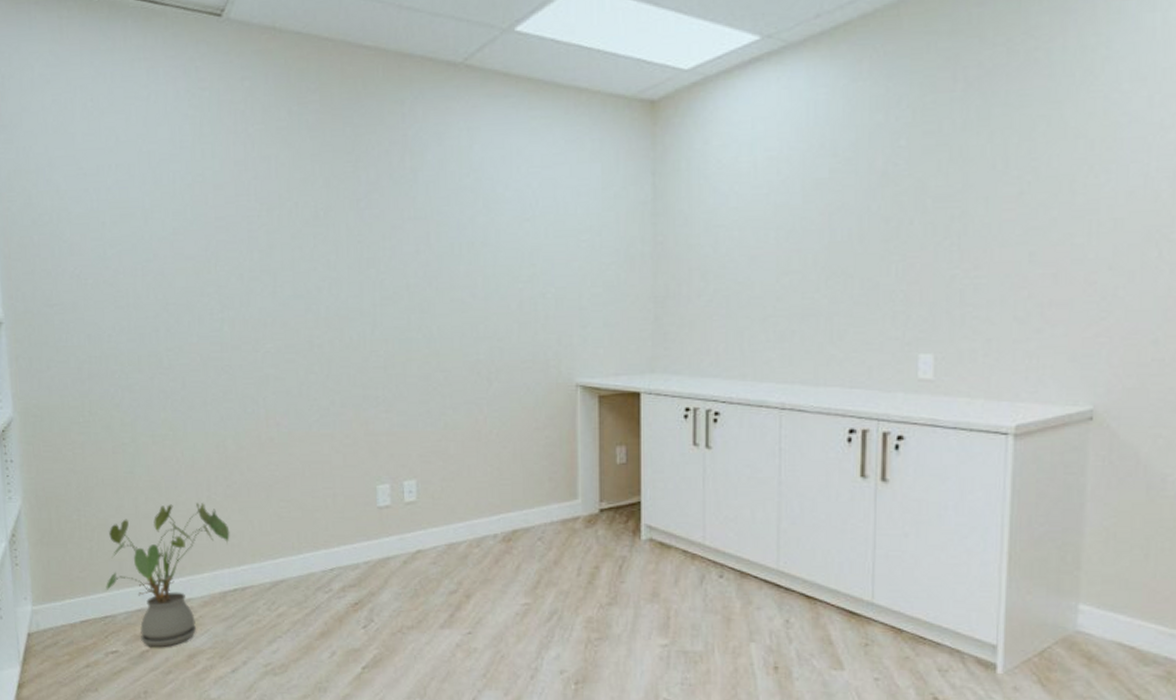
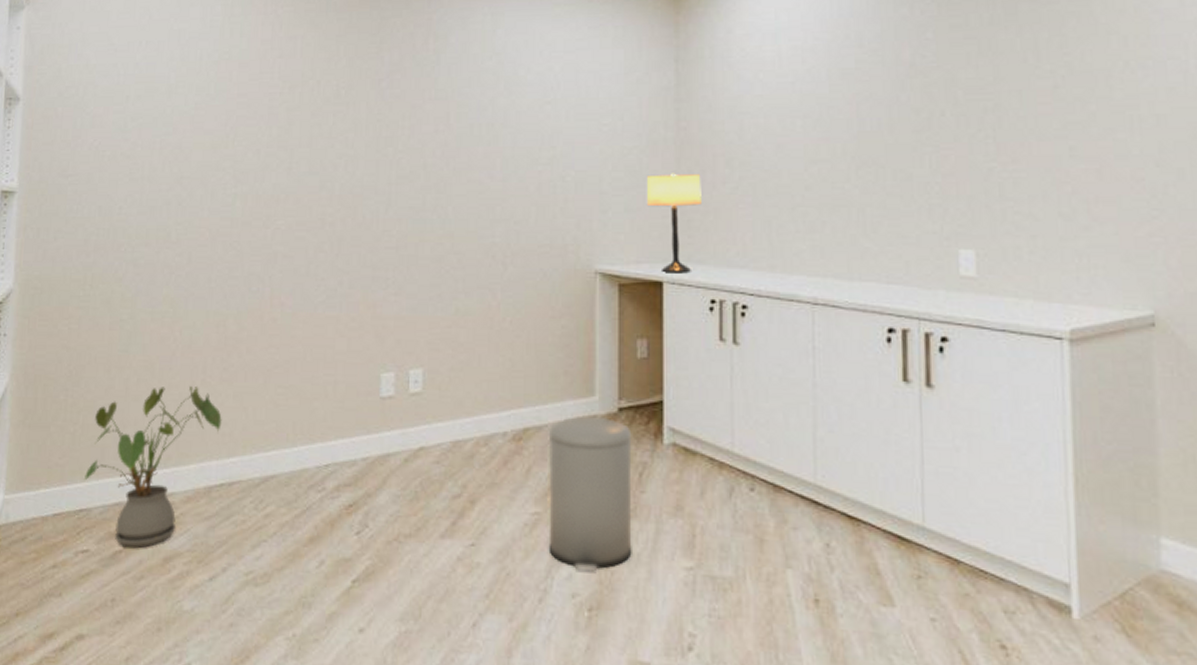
pedal bin: none [535,517,613,652] -> present [548,415,632,572]
table lamp: none [625,287,677,384] -> present [647,173,702,274]

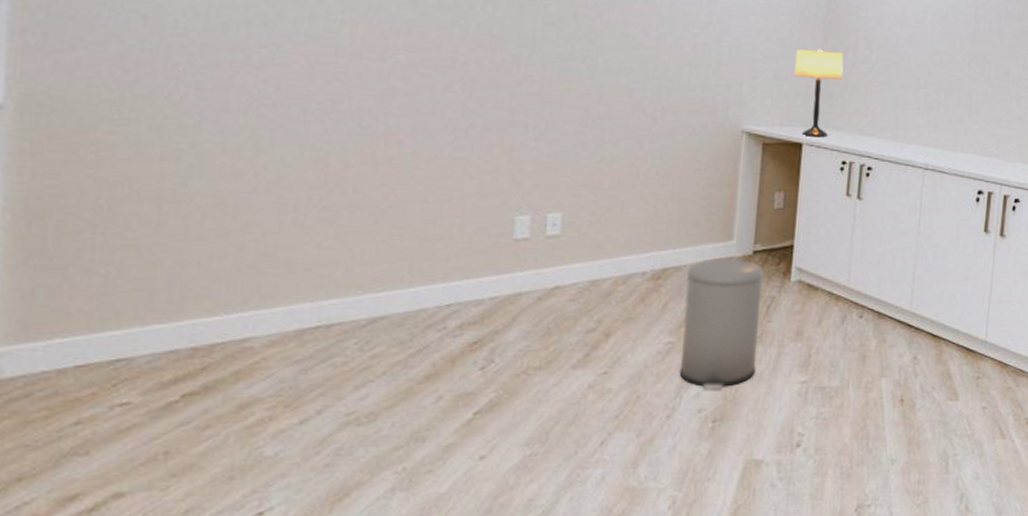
house plant: present [83,385,222,548] -> none [121,224,319,396]

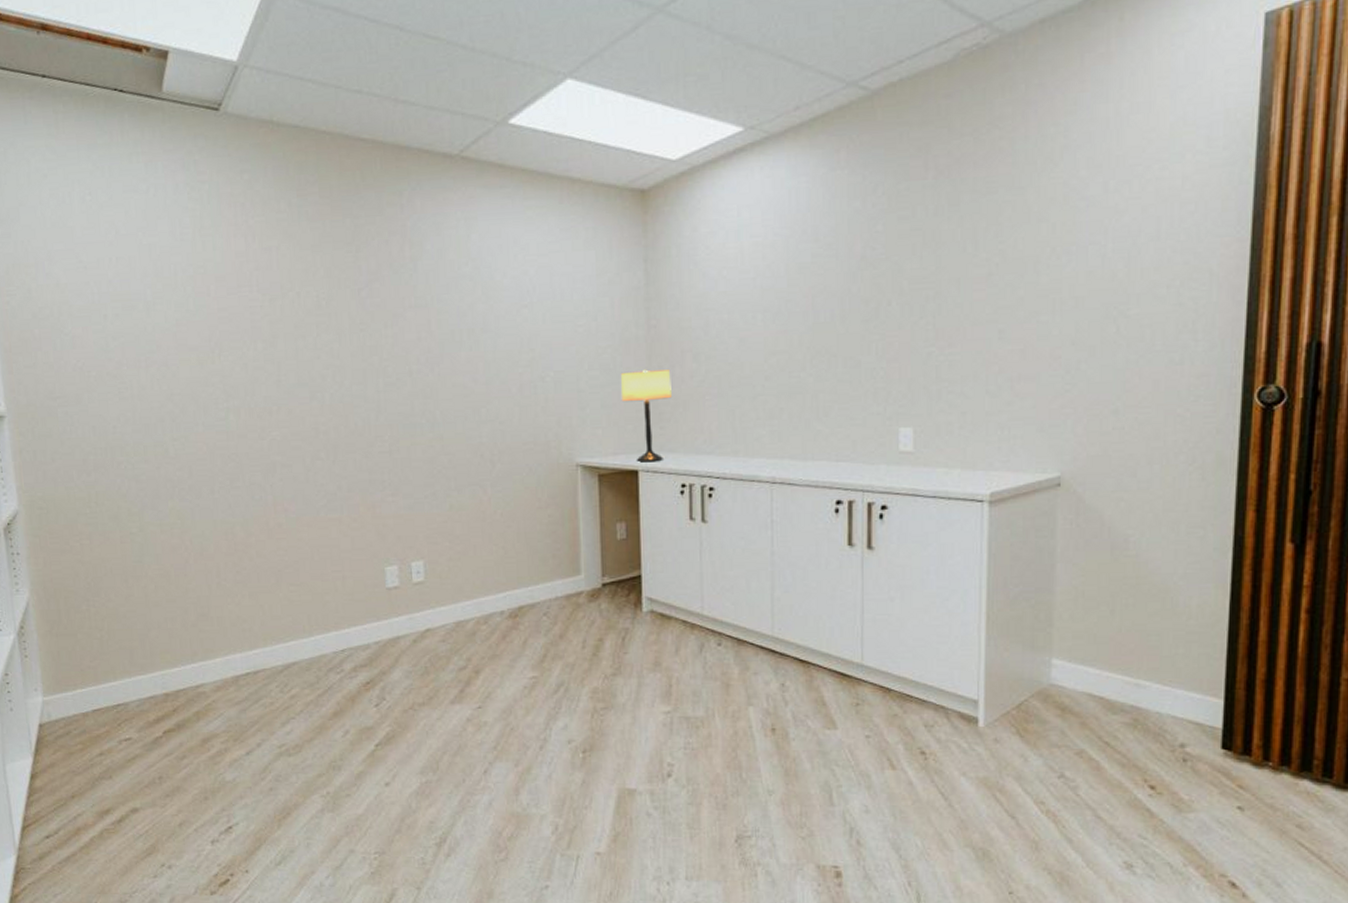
pedal bin: present [679,257,764,390] -> none [541,592,618,721]

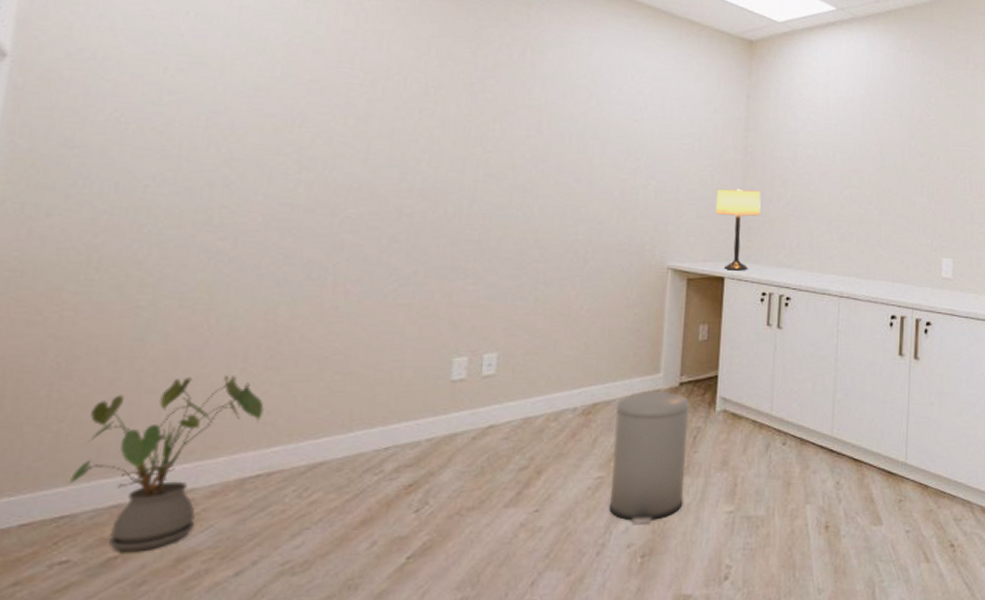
house plant: none [116,588,241,732] -> present [68,374,264,552]
pedal bin: none [541,592,618,721] -> present [609,390,690,524]

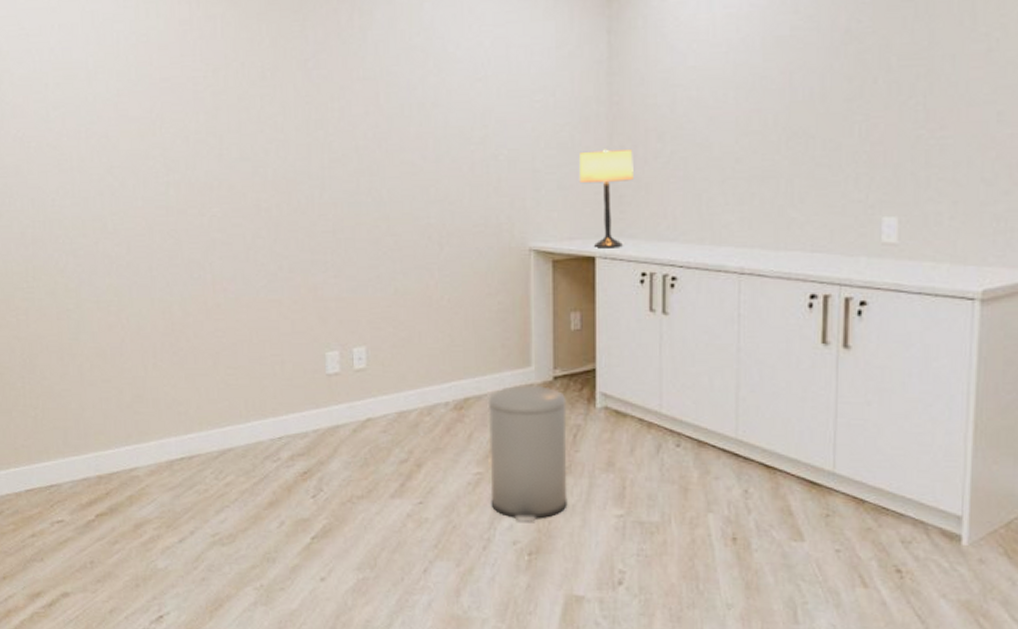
house plant: present [68,374,264,552] -> none [50,369,177,517]

